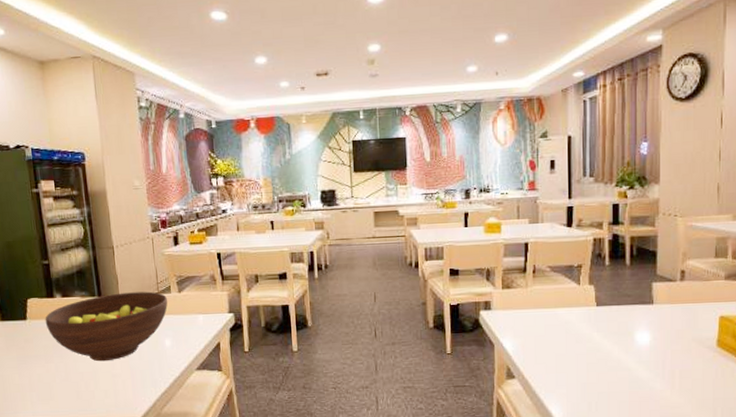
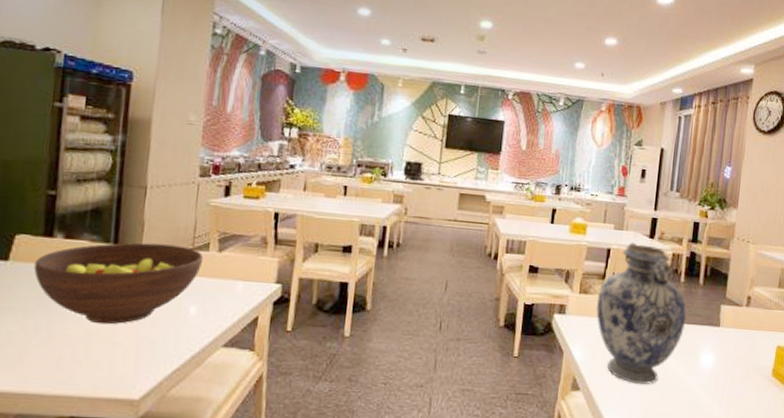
vase: none [520,233,616,367] -> present [595,242,687,385]

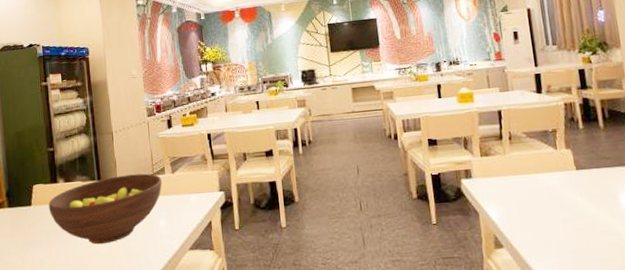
vase: present [595,242,687,385] -> none [498,100,596,234]

